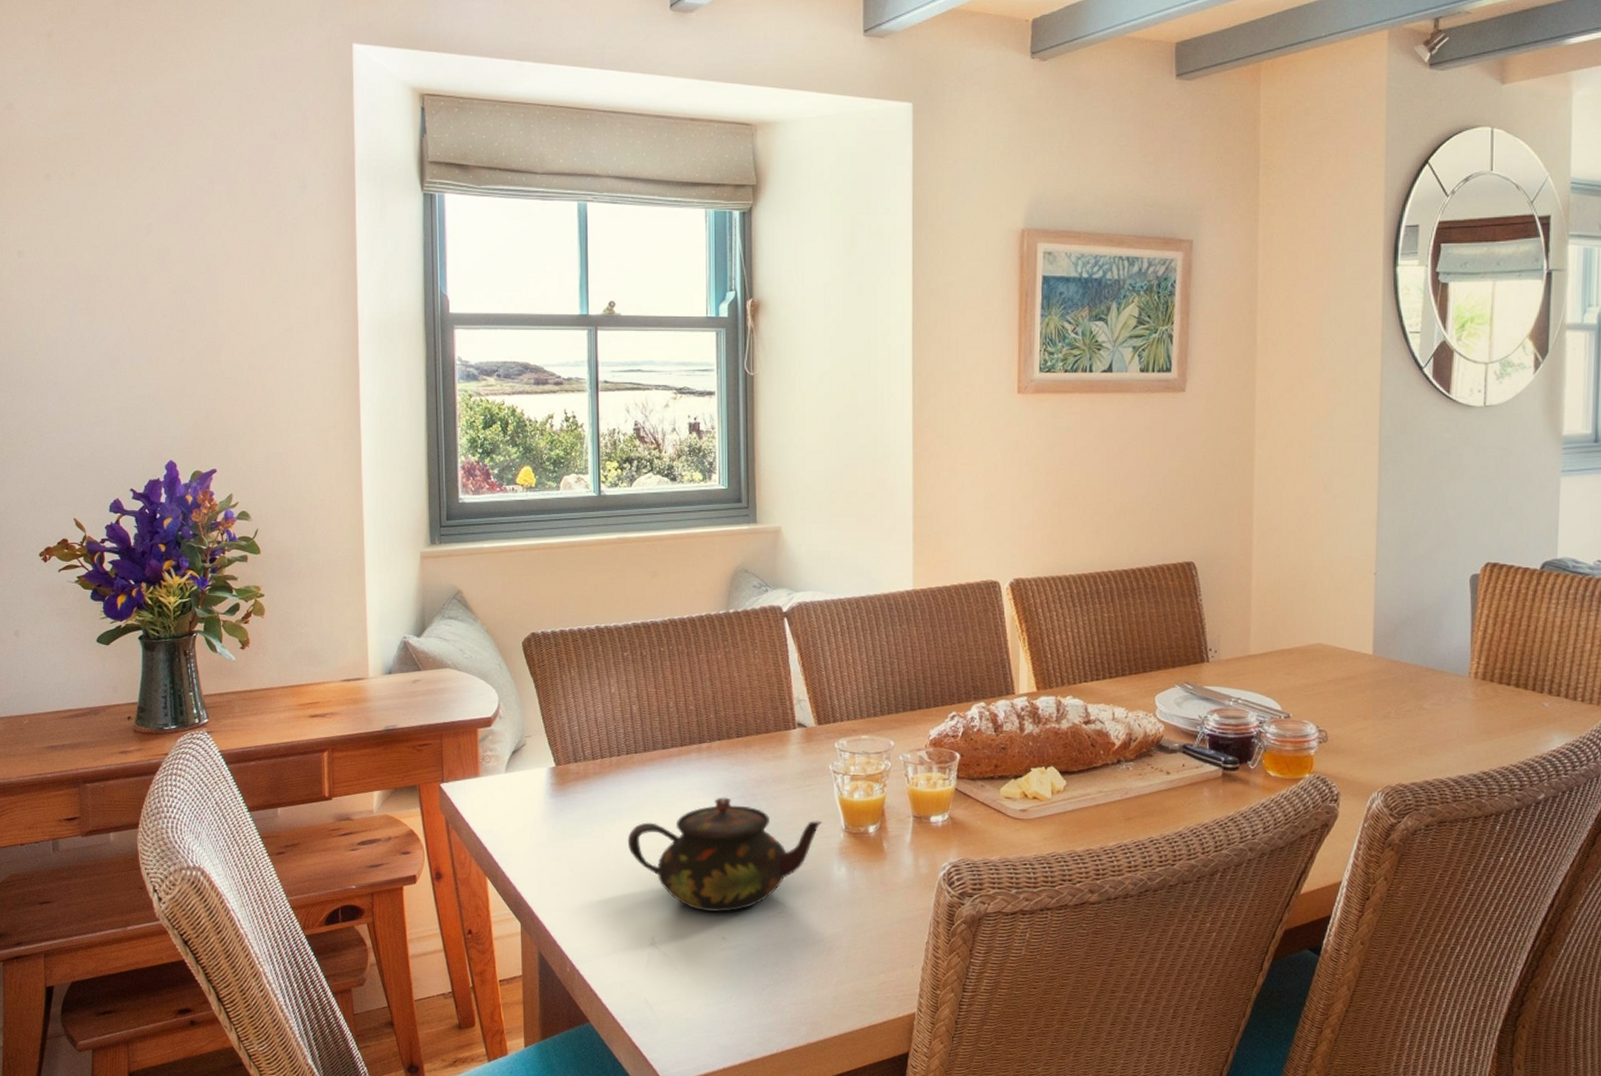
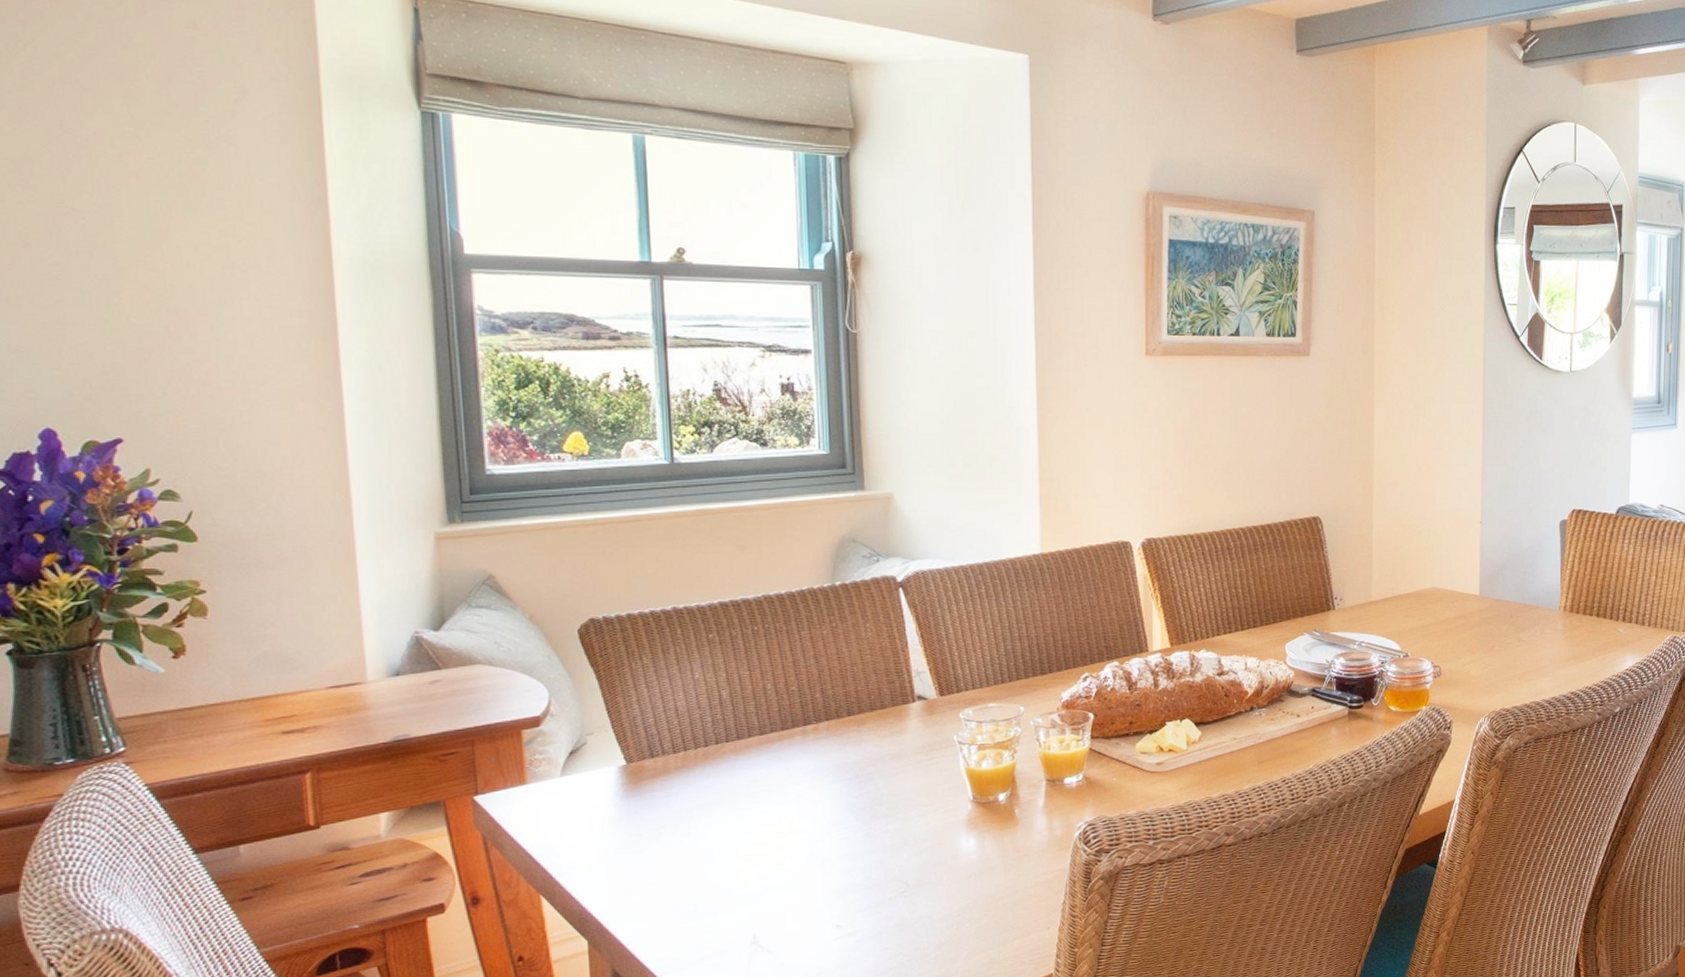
teapot: present [627,797,822,912] -> none [719,779,947,901]

